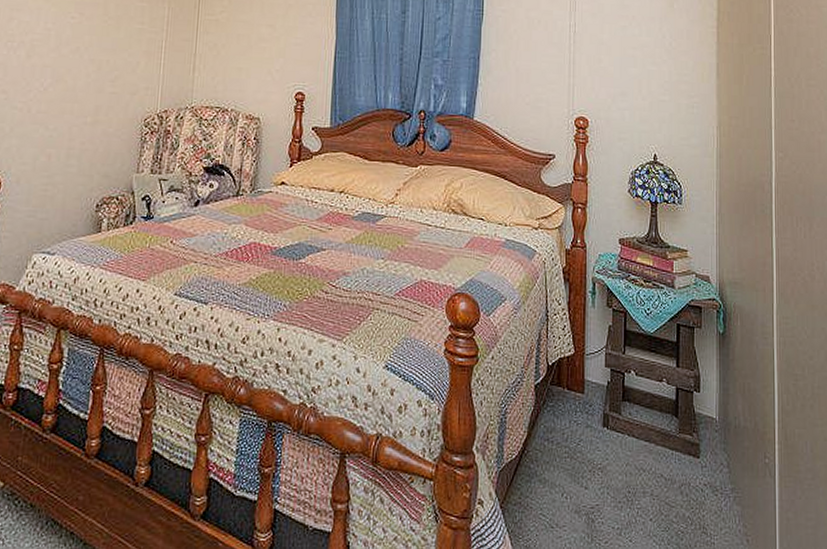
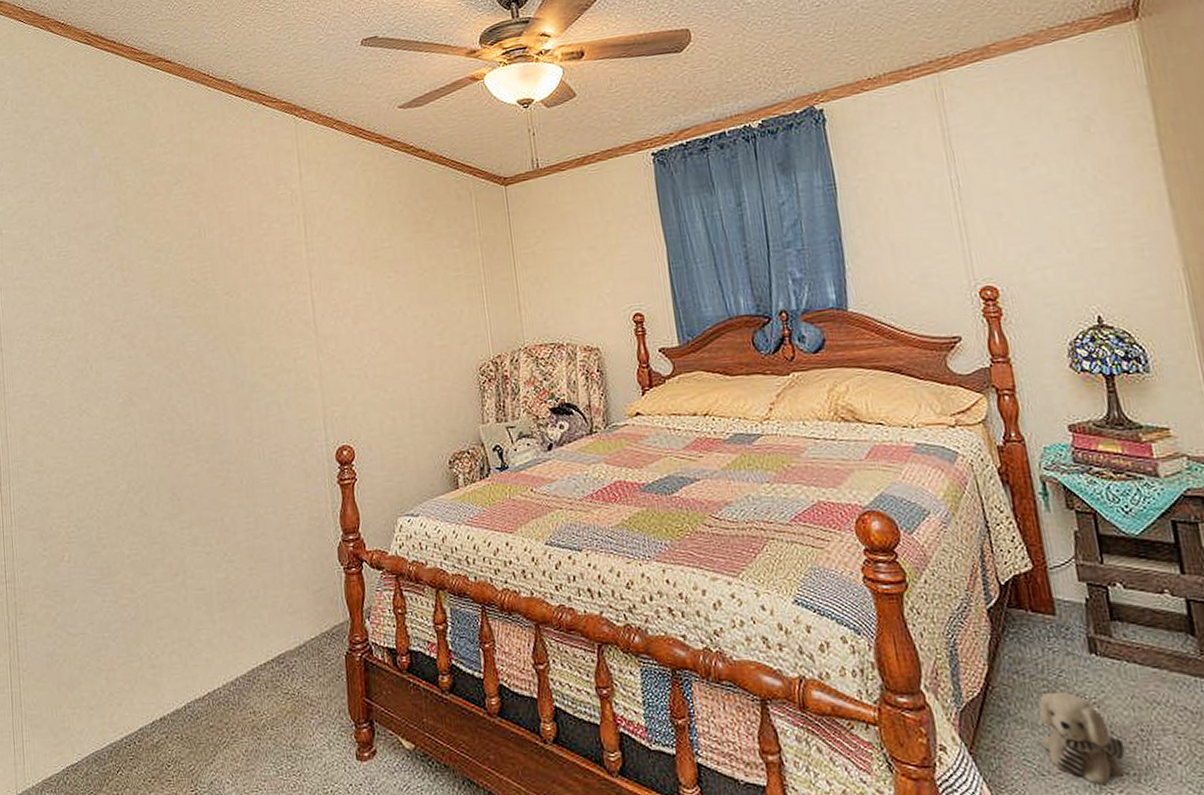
plush toy: none [556,457,614,538] -> present [1038,691,1125,786]

